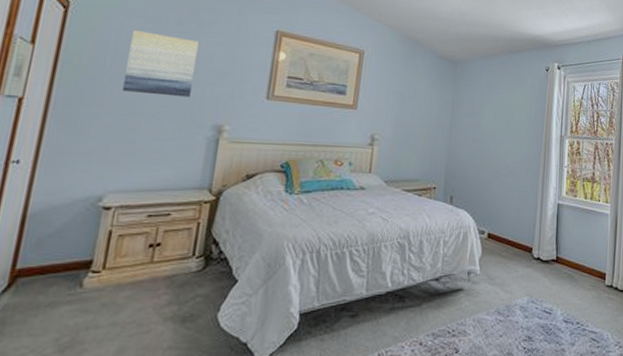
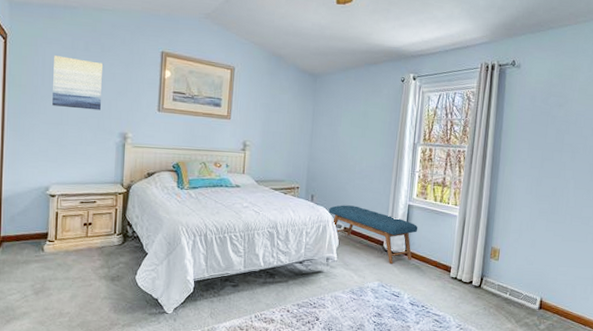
bench: none [470,206,569,275] -> present [329,205,418,265]

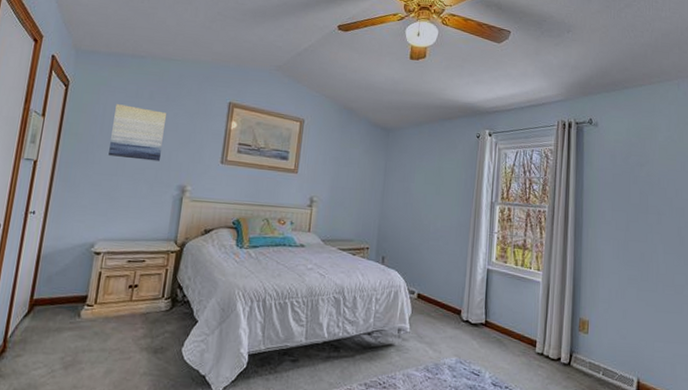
bench: present [329,205,418,265] -> none [401,268,499,337]

